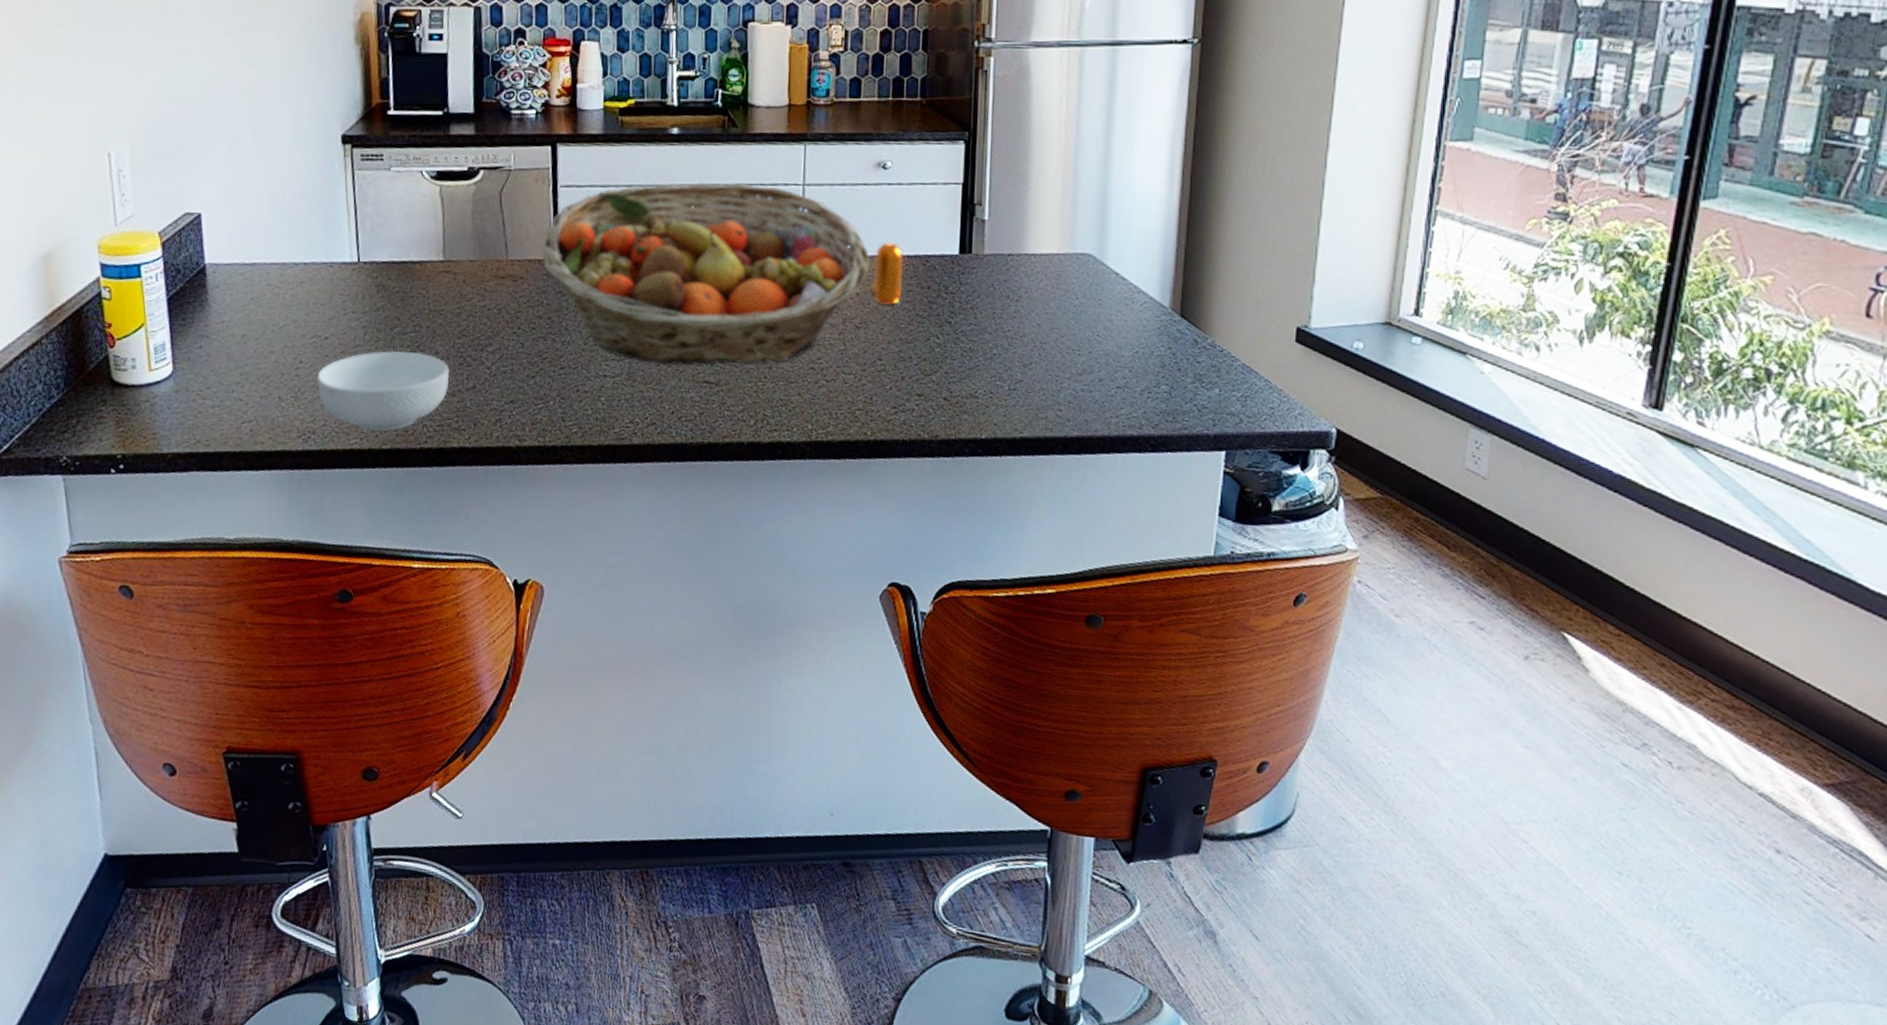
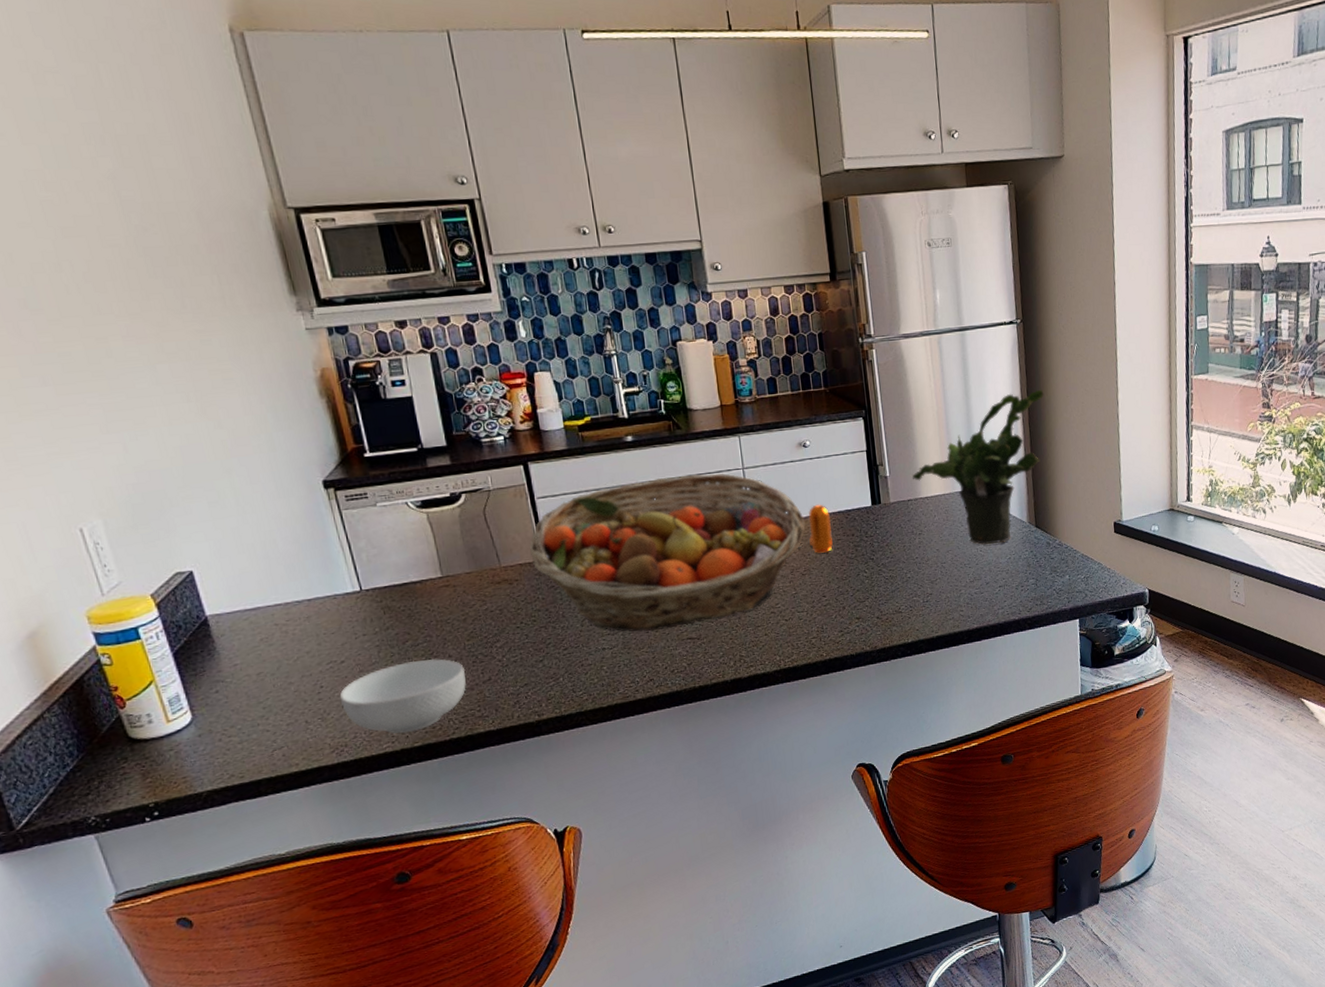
potted plant: none [1019,133,1219,330] -> present [912,389,1044,545]

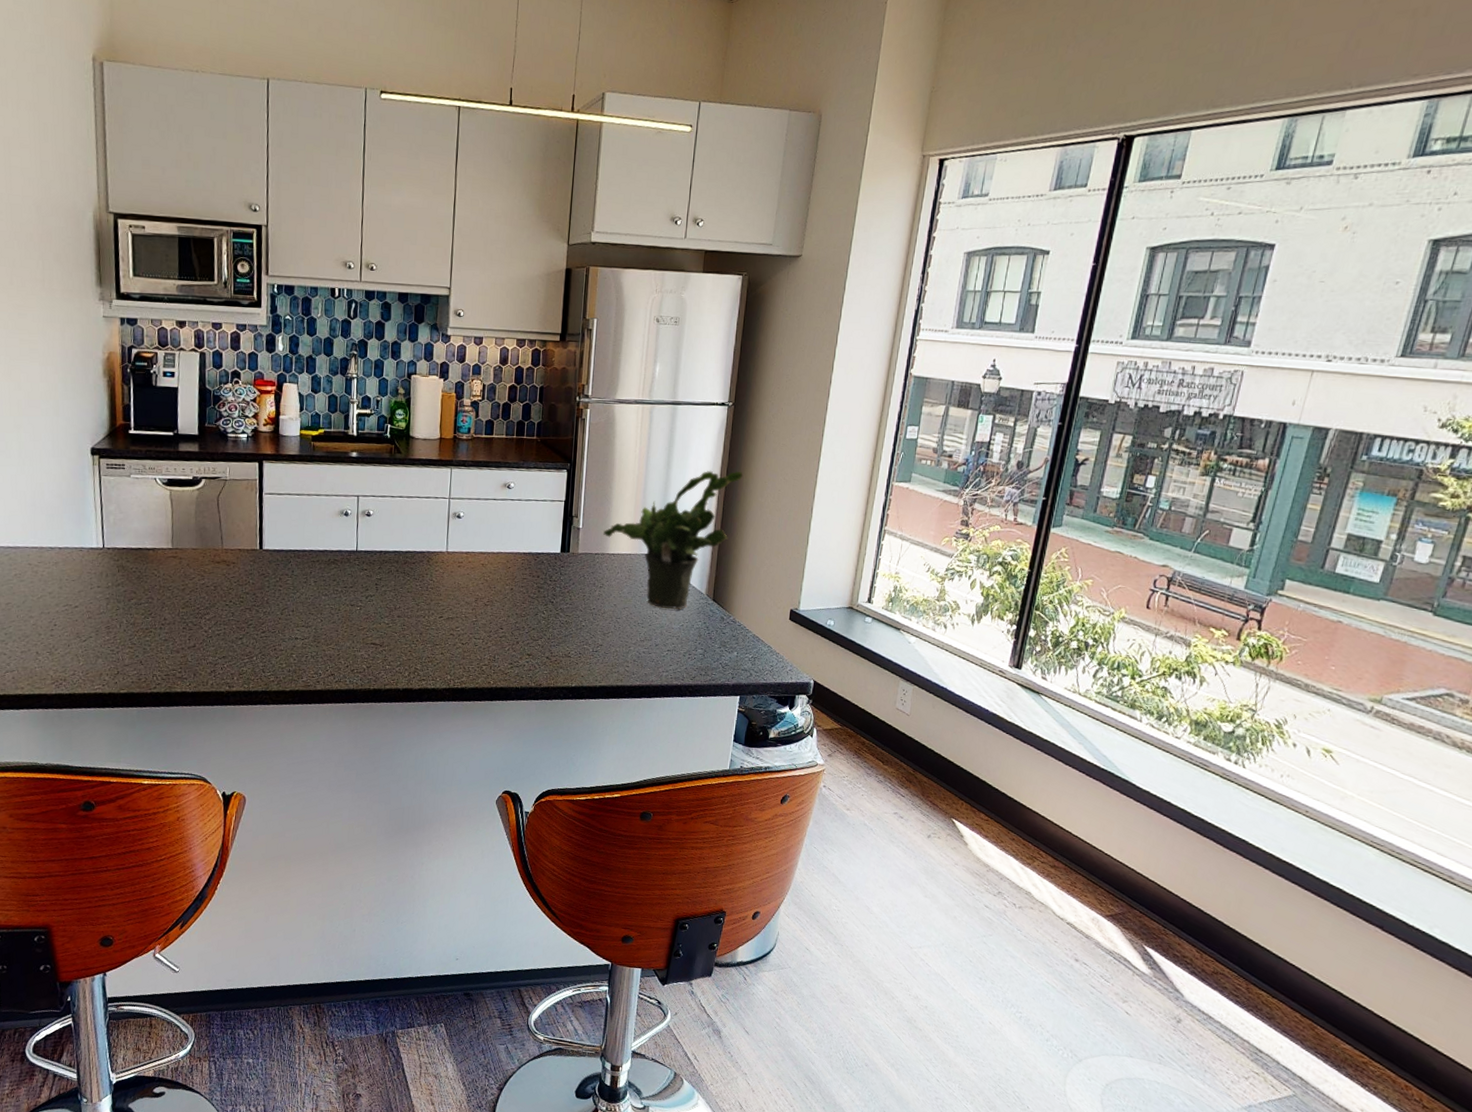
cereal bowl: present [339,659,466,735] -> none [68,617,176,680]
fruit basket: present [530,473,806,632] -> none [250,493,497,632]
pepper shaker: present [808,504,834,553] -> none [497,542,521,588]

